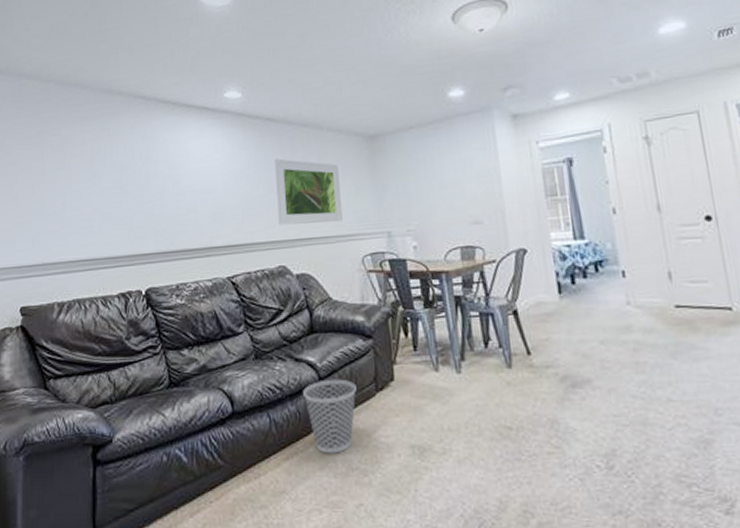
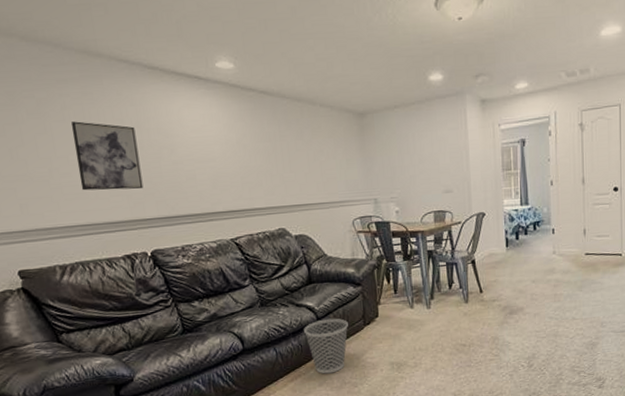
wall art: none [87,155,145,224] -> present [70,121,144,191]
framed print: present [275,159,343,225] -> none [270,131,335,193]

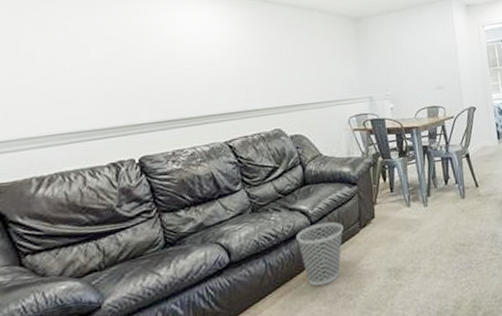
wall art: present [70,121,144,191] -> none [72,30,139,98]

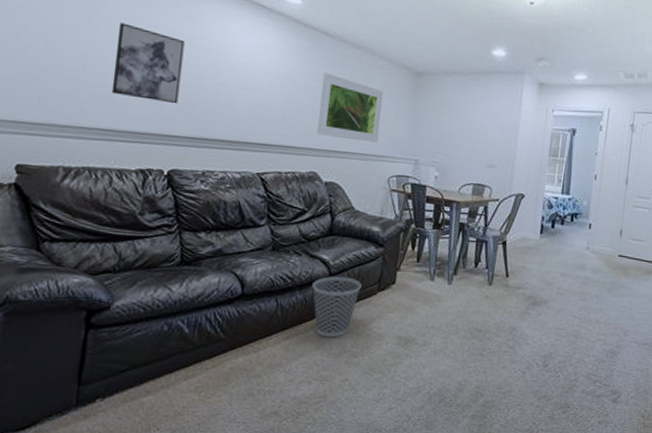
wall art: none [72,30,139,98] -> present [111,23,185,104]
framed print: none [271,36,332,94] -> present [317,72,383,143]

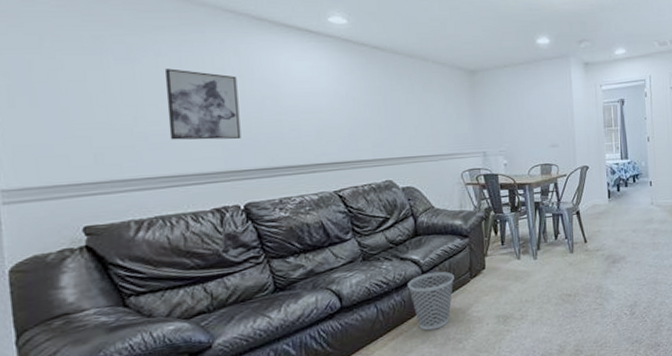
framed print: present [317,72,383,143] -> none [381,85,445,145]

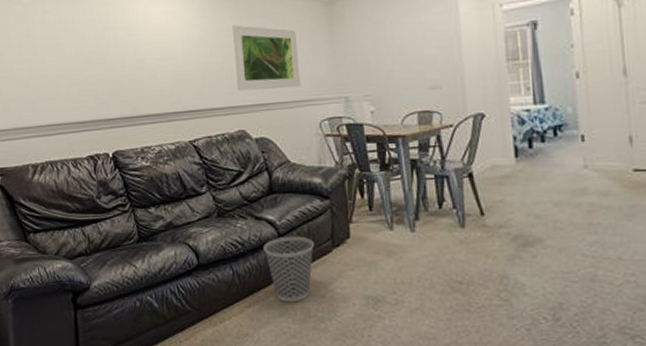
wall art: present [164,68,241,140] -> none [49,24,109,91]
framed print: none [381,85,445,145] -> present [232,25,301,91]

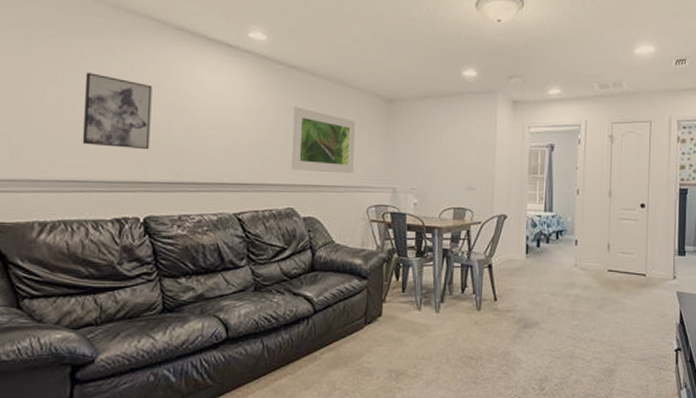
wall art: none [49,24,109,91] -> present [82,72,152,150]
wastebasket: present [263,236,314,303] -> none [298,312,347,376]

